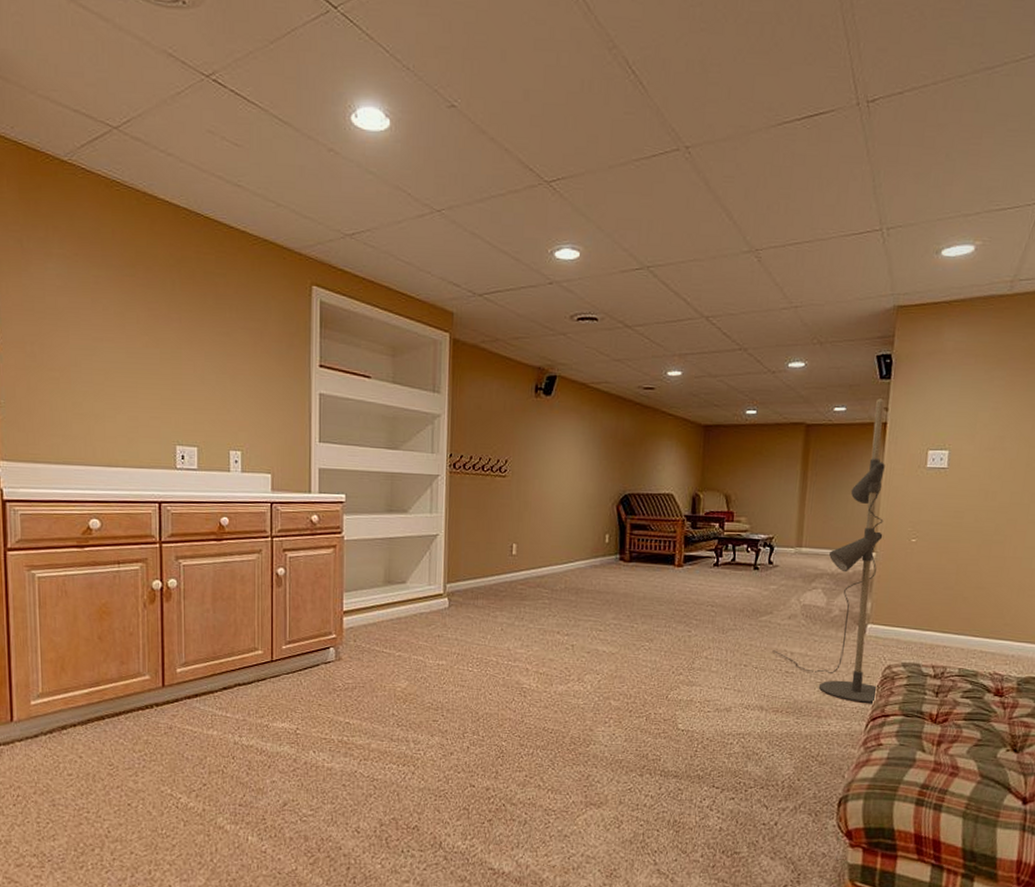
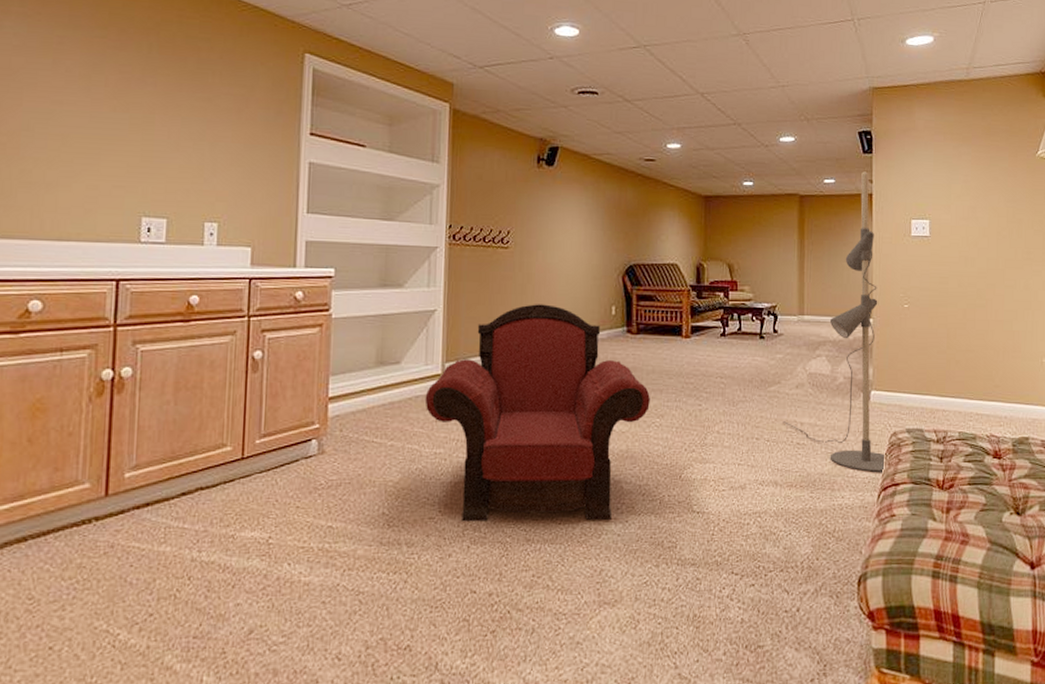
armchair: none [428,531,641,732] -> present [425,304,650,522]

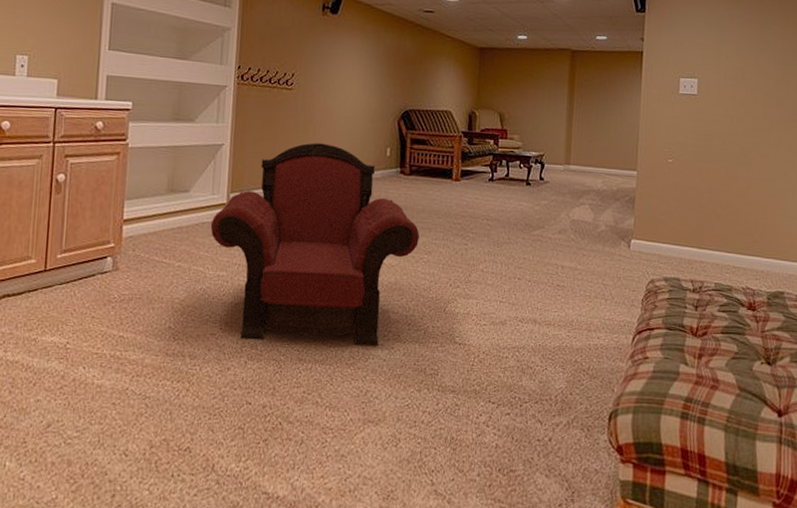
floor lamp: present [783,171,885,472] -> none [544,29,643,317]

